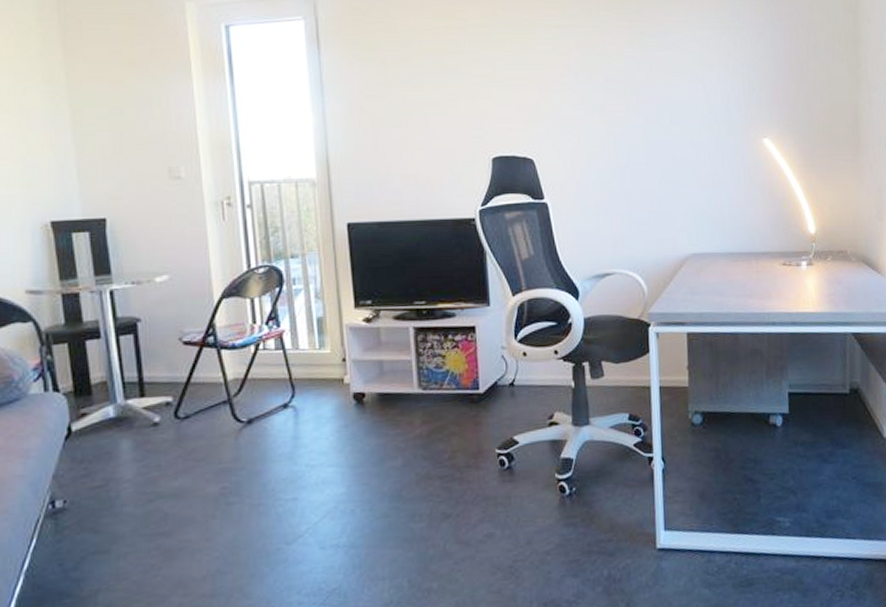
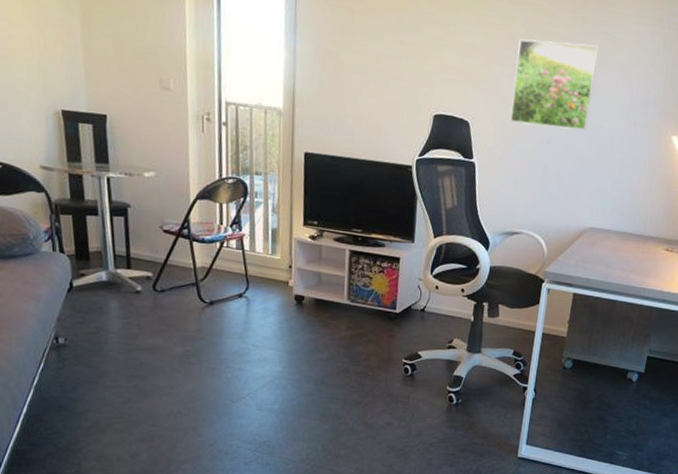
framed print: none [575,57,667,152] -> present [510,39,599,131]

